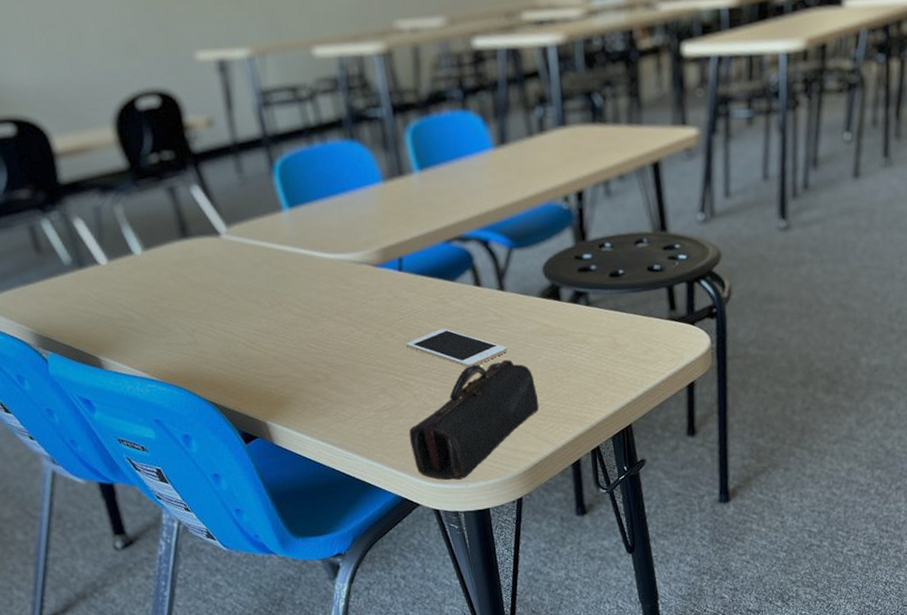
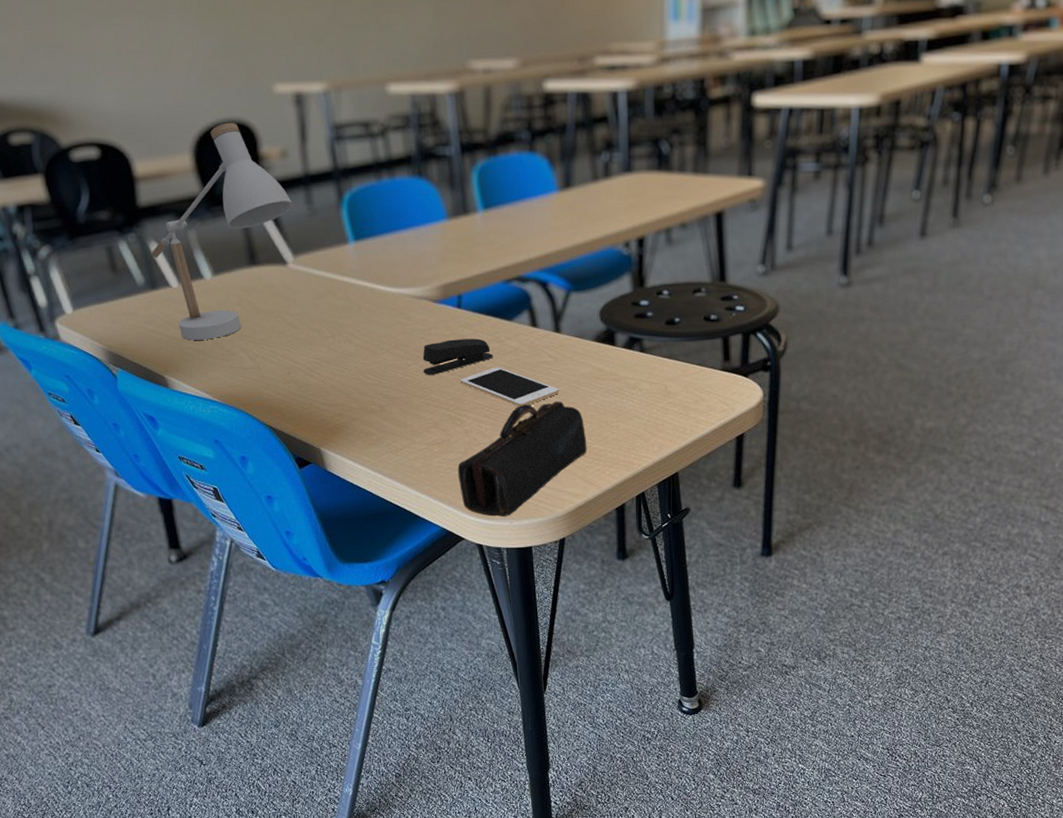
desk lamp: none [76,92,223,319] -> present [151,122,293,340]
stapler: none [366,301,439,341] -> present [422,338,494,375]

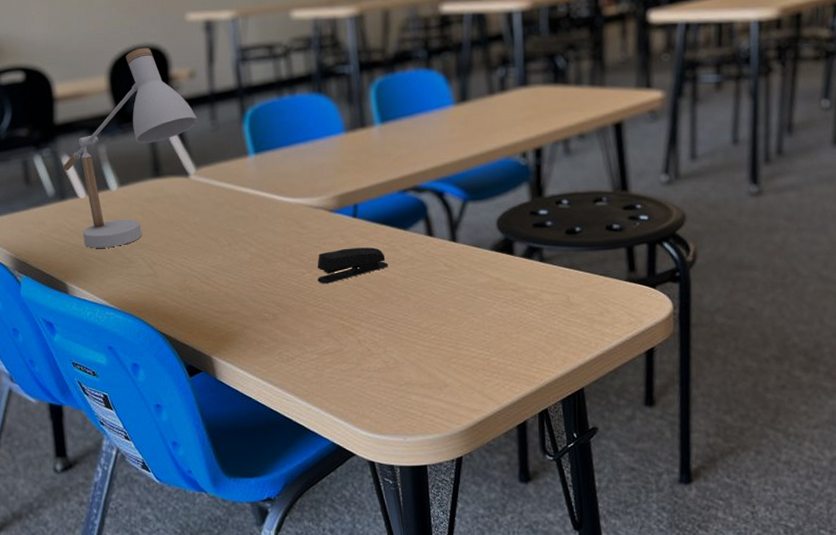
pencil case: present [457,401,587,517] -> none [350,311,486,432]
cell phone: present [460,367,559,407] -> none [355,276,456,317]

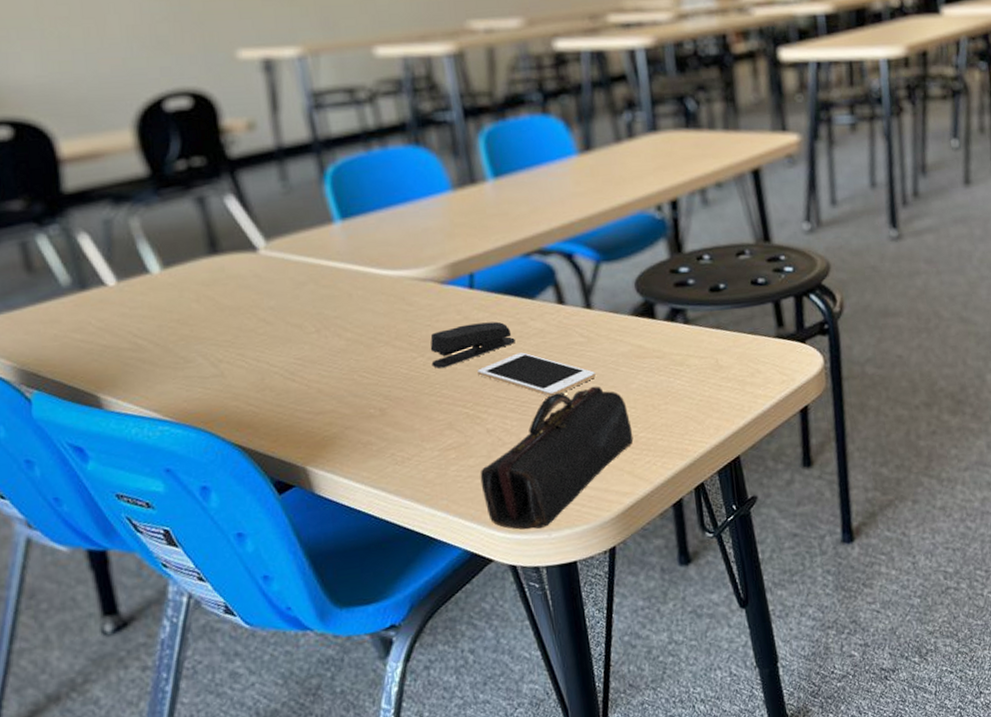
desk lamp: present [63,47,198,248] -> none [80,92,264,349]
pencil case: none [350,311,486,432] -> present [480,386,634,530]
cell phone: none [355,276,456,317] -> present [477,352,596,397]

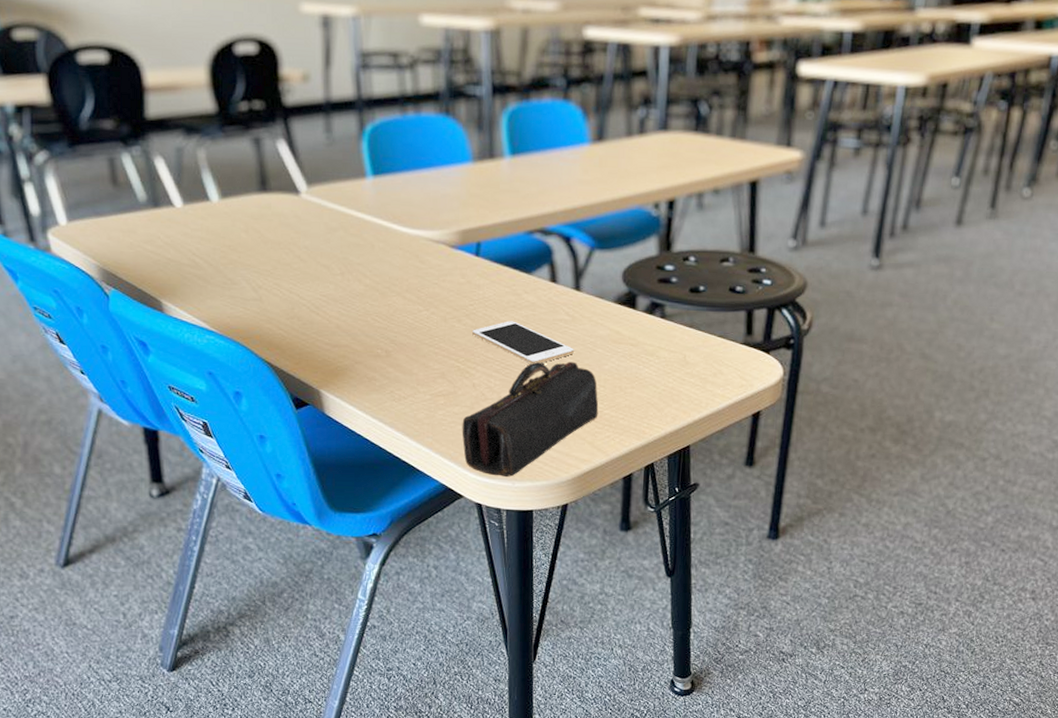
stapler: present [430,321,516,369] -> none [434,288,510,324]

